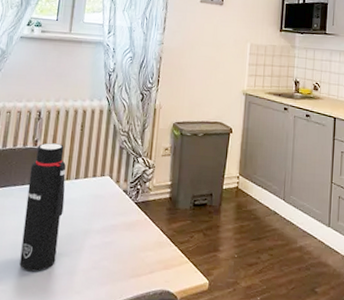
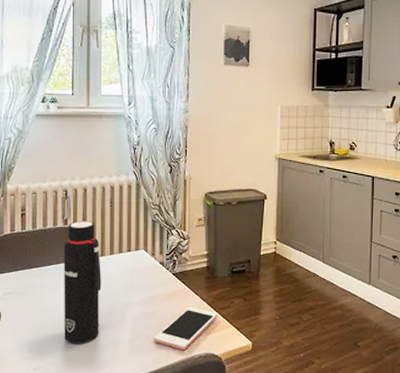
cell phone: none [109,238,177,285] -> present [153,306,218,349]

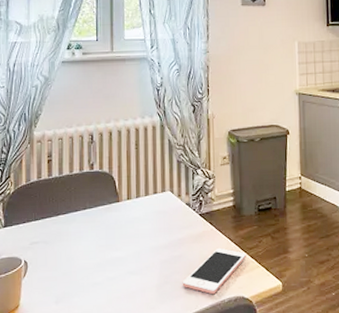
water bottle: present [63,221,101,344] -> none [90,164,128,293]

